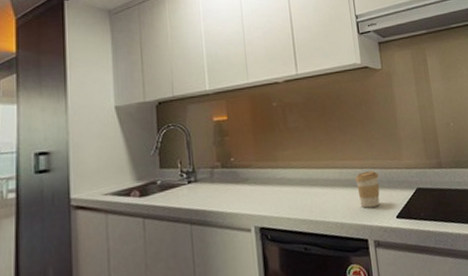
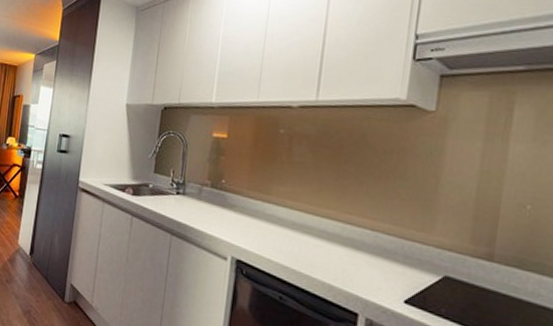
coffee cup: present [355,170,380,208] -> none [359,234,394,281]

